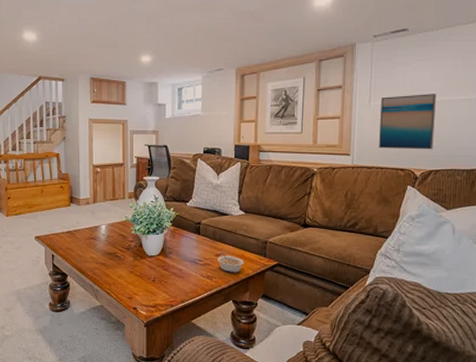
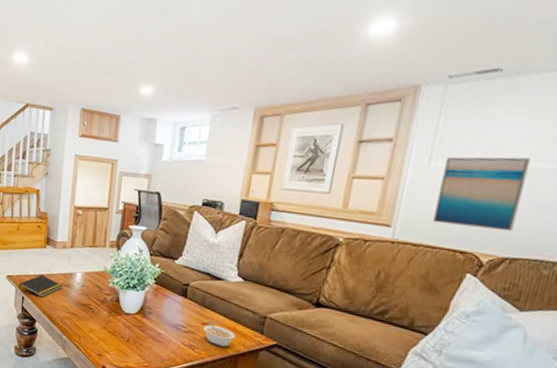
notepad: none [47,232,90,252] -> present [18,275,63,297]

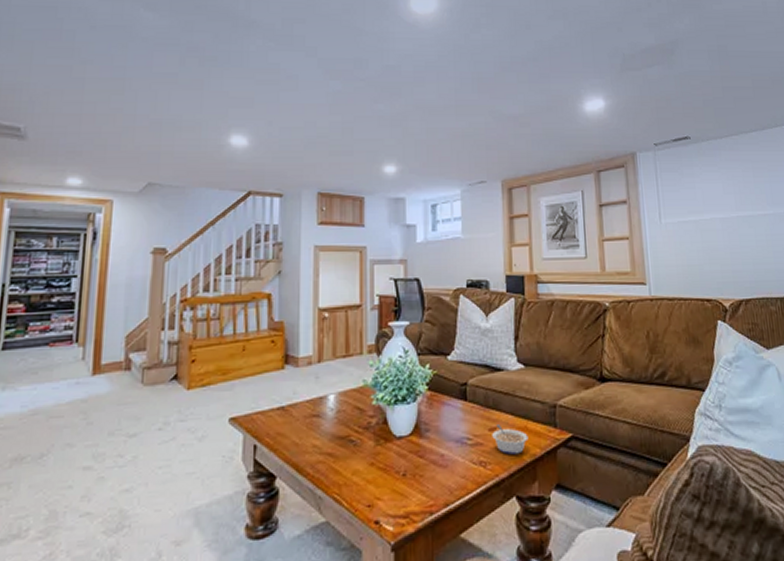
notepad: present [18,275,63,297] -> none [247,408,311,440]
wall art: present [433,156,531,232] -> none [672,209,739,275]

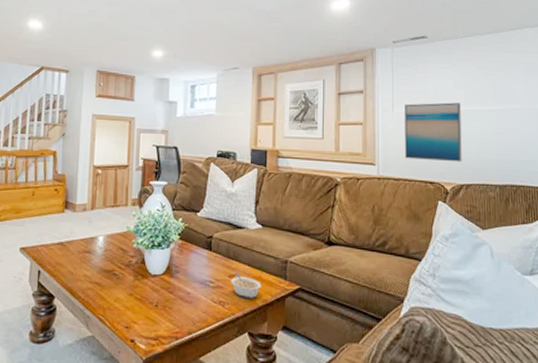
wall art: none [672,209,739,275] -> present [405,102,462,162]

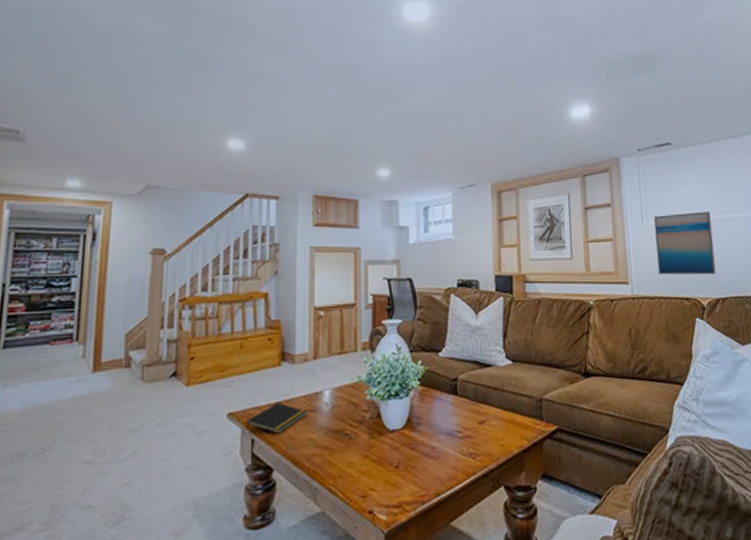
notepad: none [33,243,84,268] -> present [245,403,307,434]
legume: present [231,273,262,298] -> none [481,418,516,447]

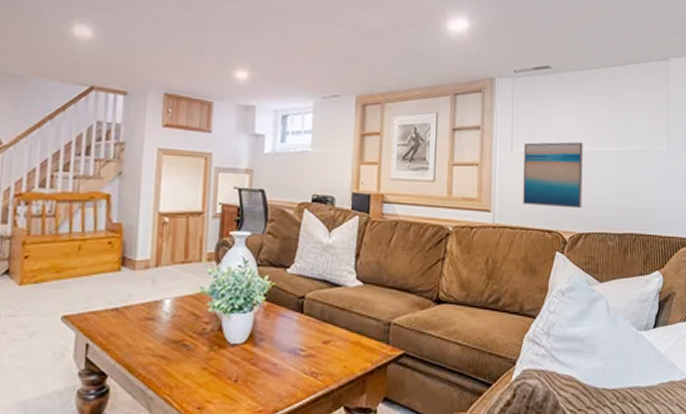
notepad: present [245,403,307,434] -> none [80,309,146,340]

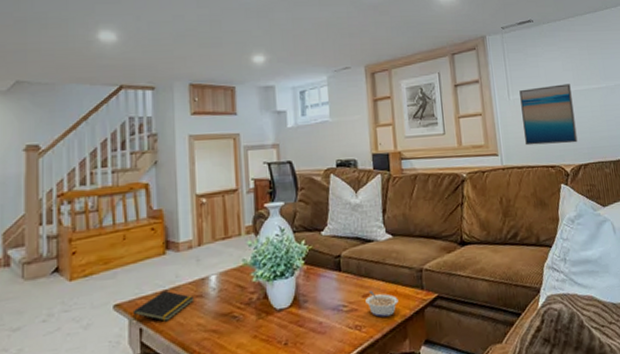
notepad: none [80,309,146,340] -> present [132,291,195,321]
legume: none [325,338,361,367] -> present [365,291,399,317]

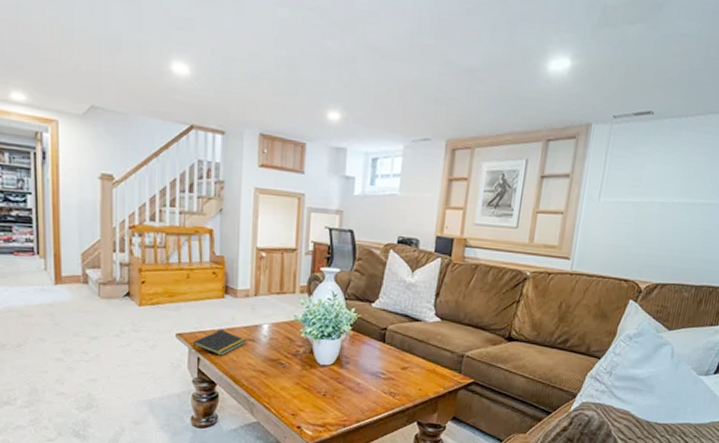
legume: present [365,291,399,317] -> none [403,365,435,390]
wall art: present [519,84,578,146] -> none [603,192,675,260]

